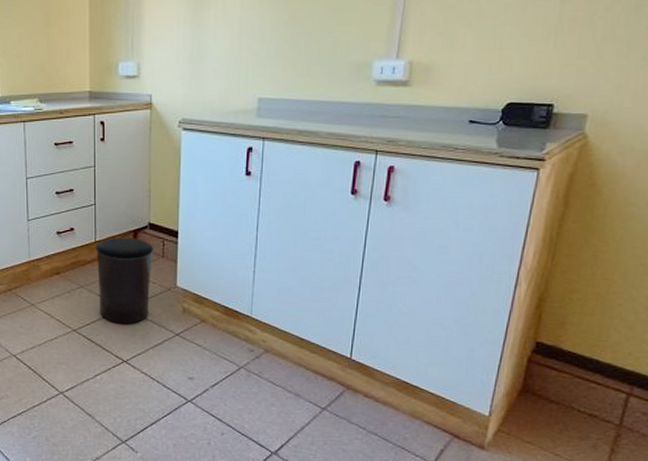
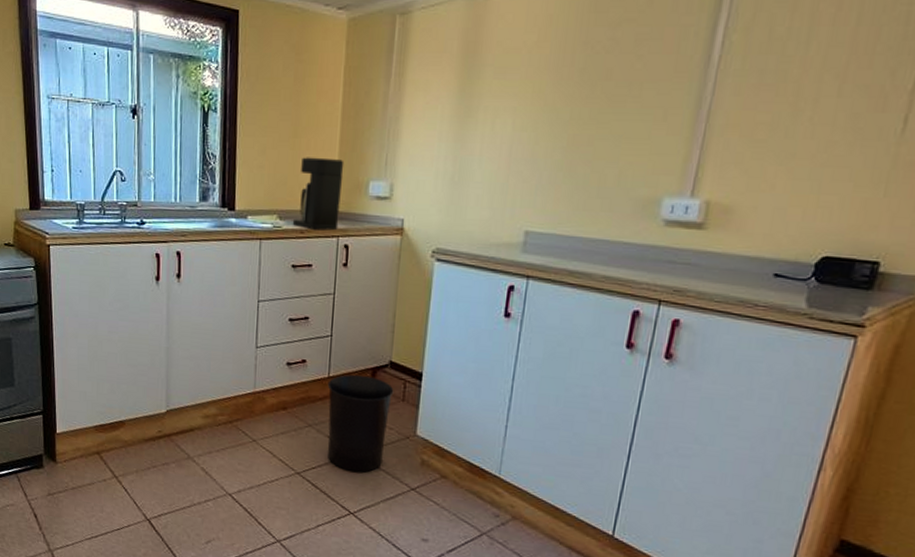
coffee maker: none [52,43,95,111] -> present [292,157,345,231]

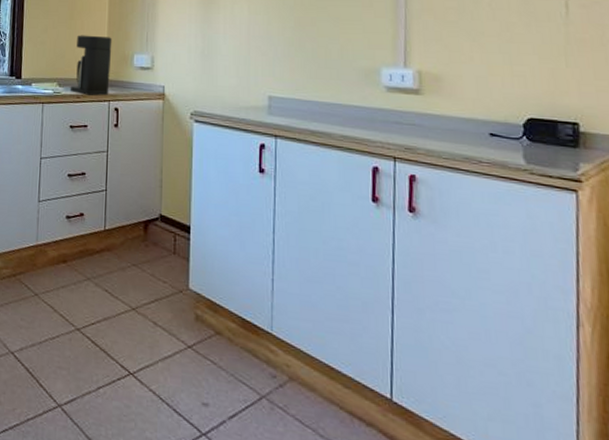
waste bin: present [327,374,394,473] -> none [104,227,165,329]

